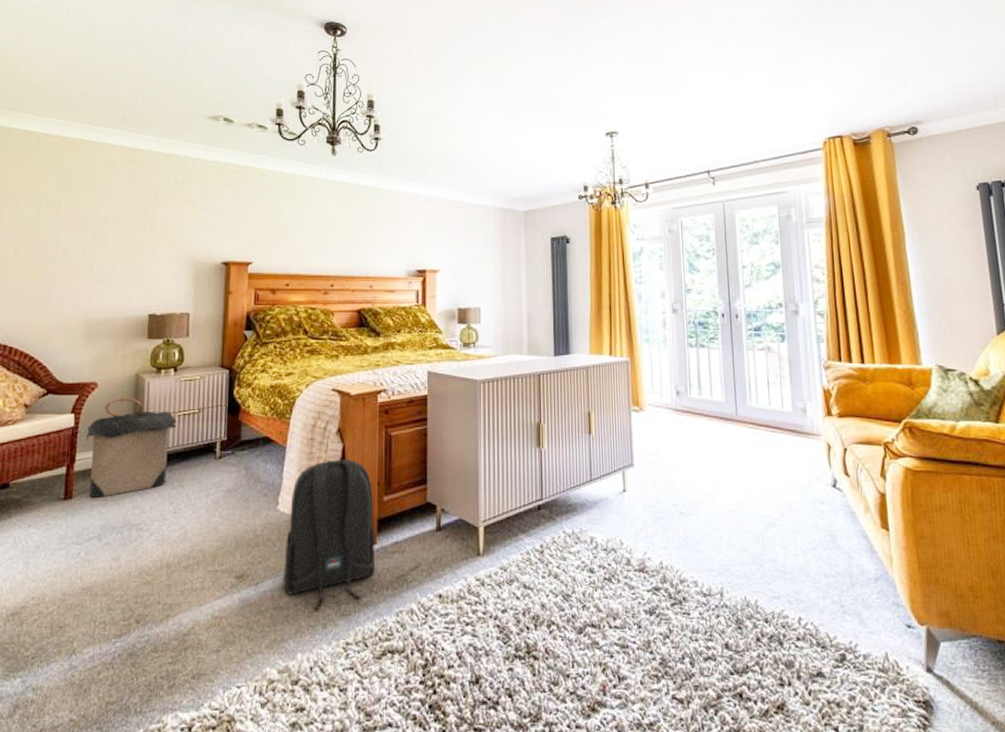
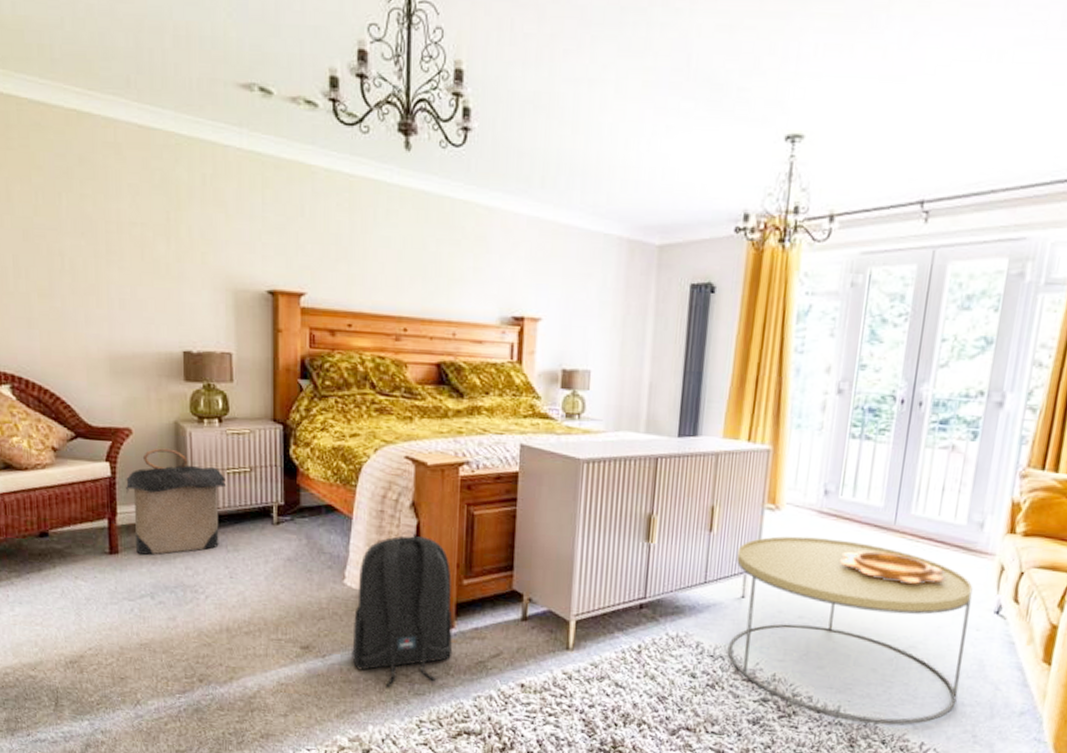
coffee table: none [614,432,820,602] -> present [728,536,973,725]
decorative bowl: none [699,440,787,466] -> present [840,551,947,584]

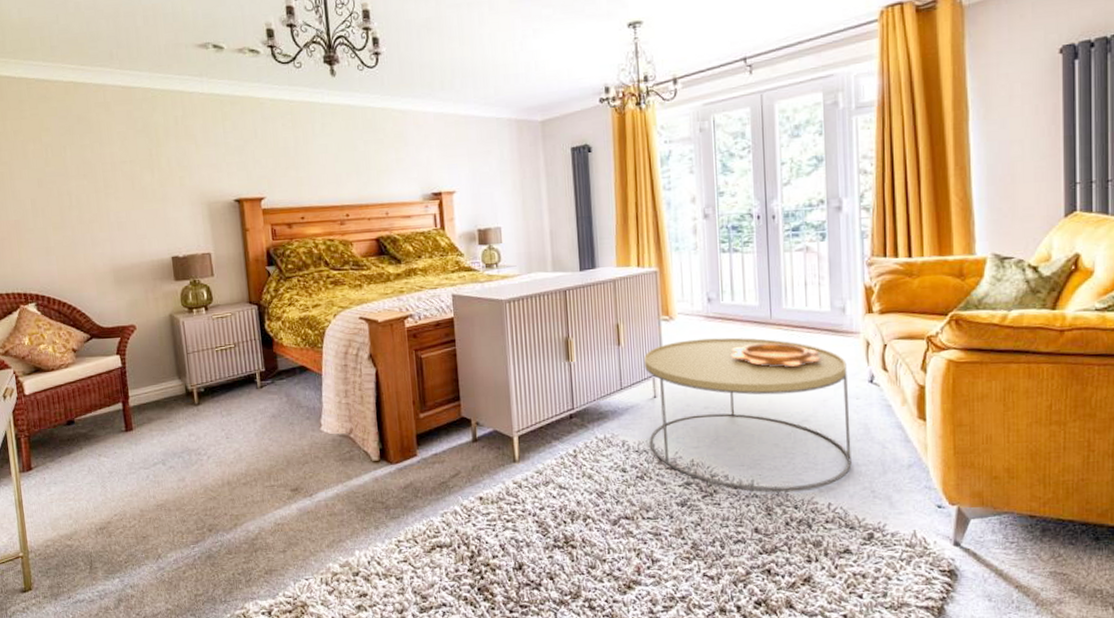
laundry hamper: present [126,448,227,555] -> none [134,337,217,428]
backpack: present [352,530,453,687] -> none [332,378,419,514]

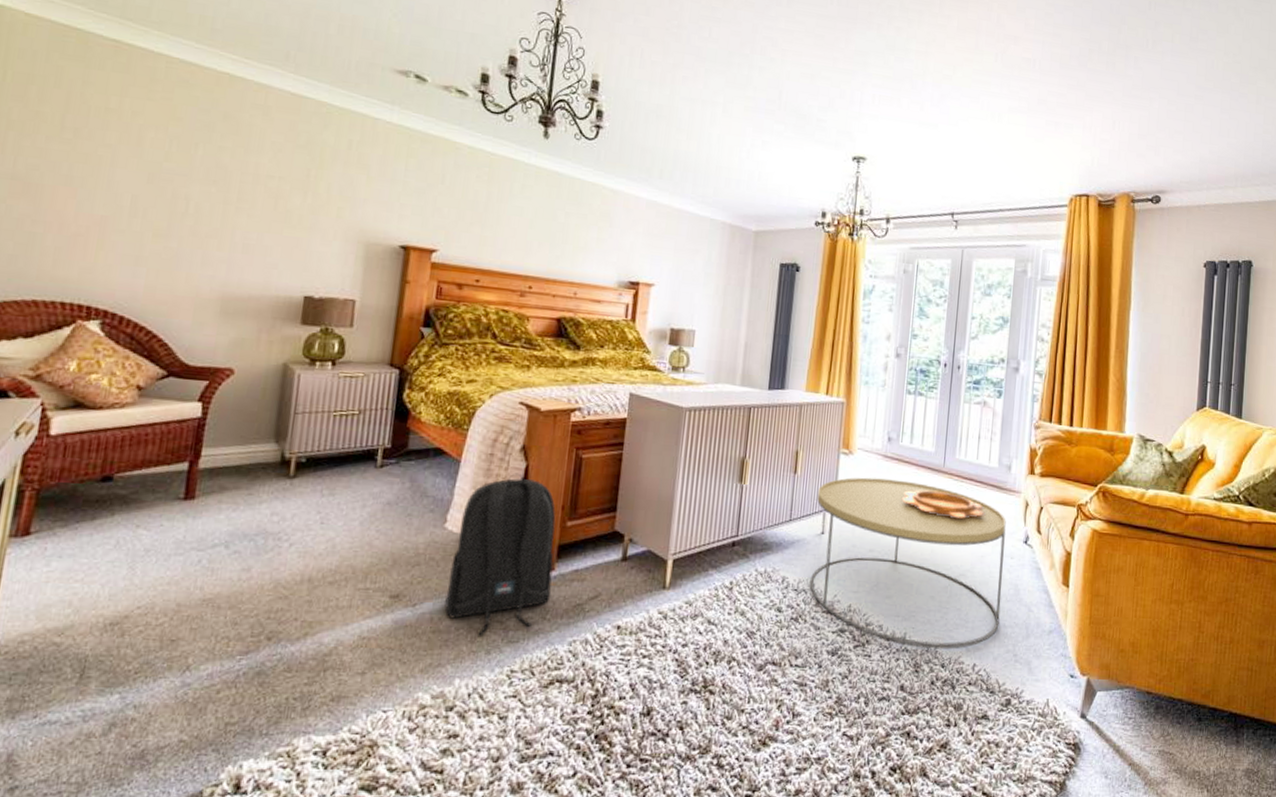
backpack: none [332,378,419,514] -> present [445,473,556,635]

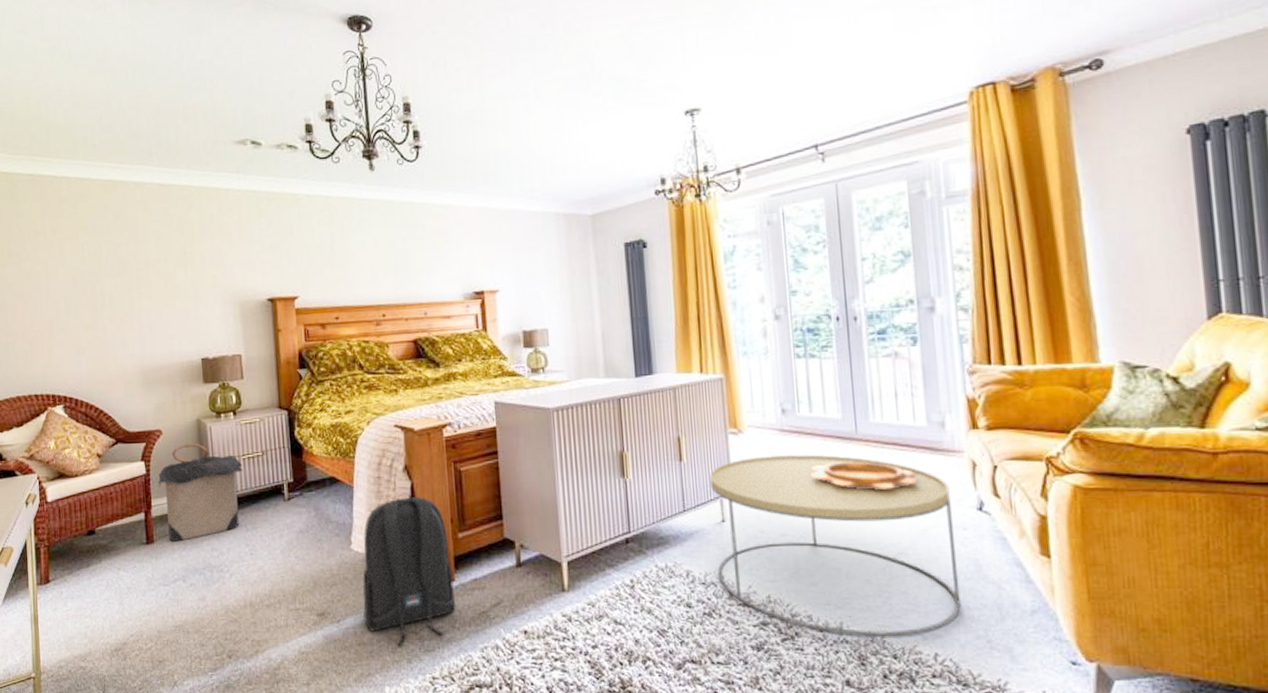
laundry hamper: none [216,389,332,500] -> present [158,443,243,541]

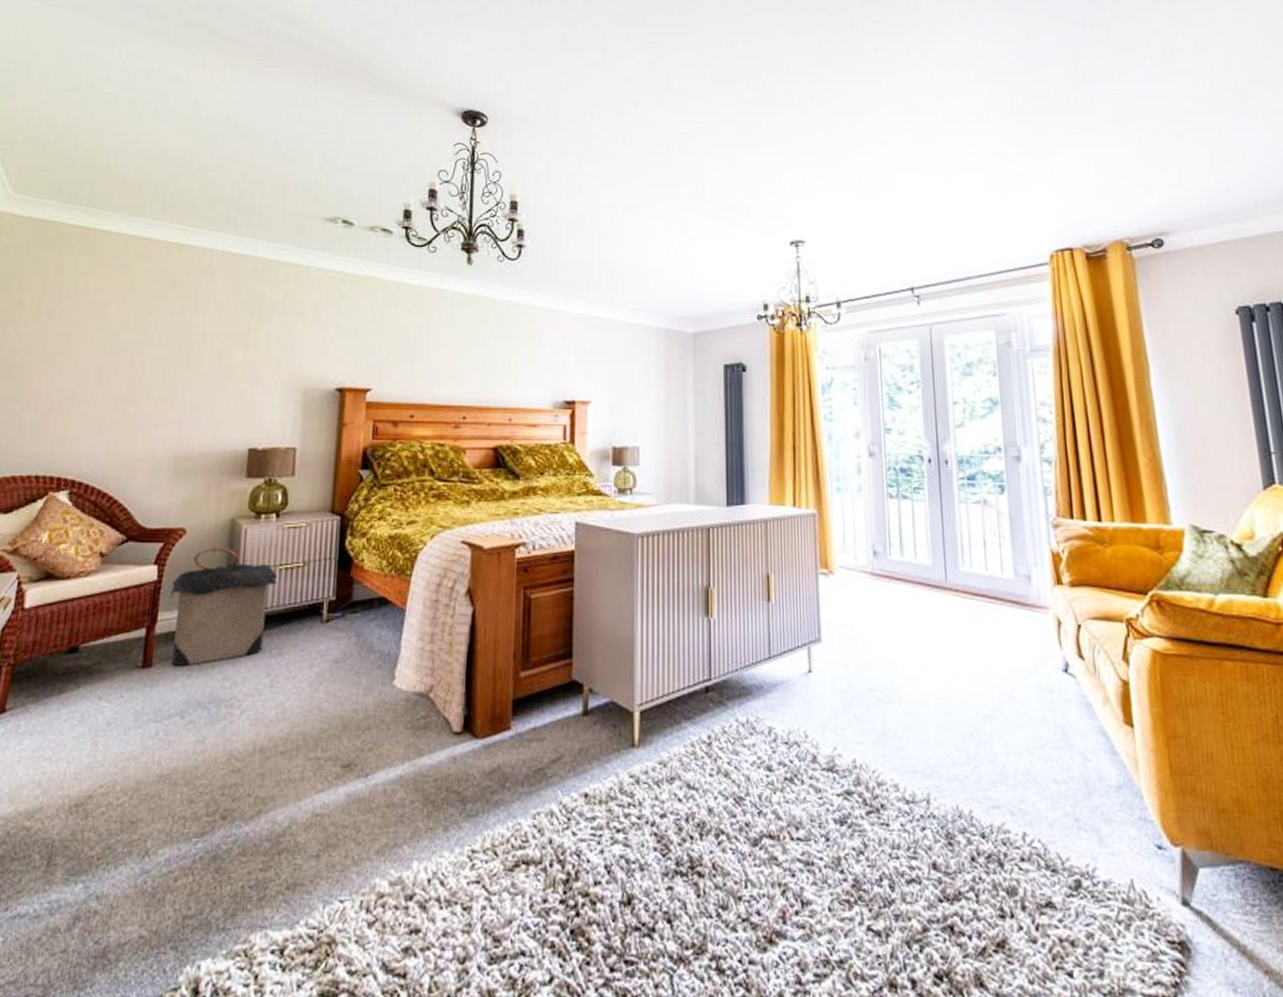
backpack: present [363,492,456,645] -> none [398,619,509,808]
coffee table: present [710,454,961,637] -> none [798,601,1049,813]
decorative bowl: present [811,461,920,490] -> none [901,612,1008,644]

